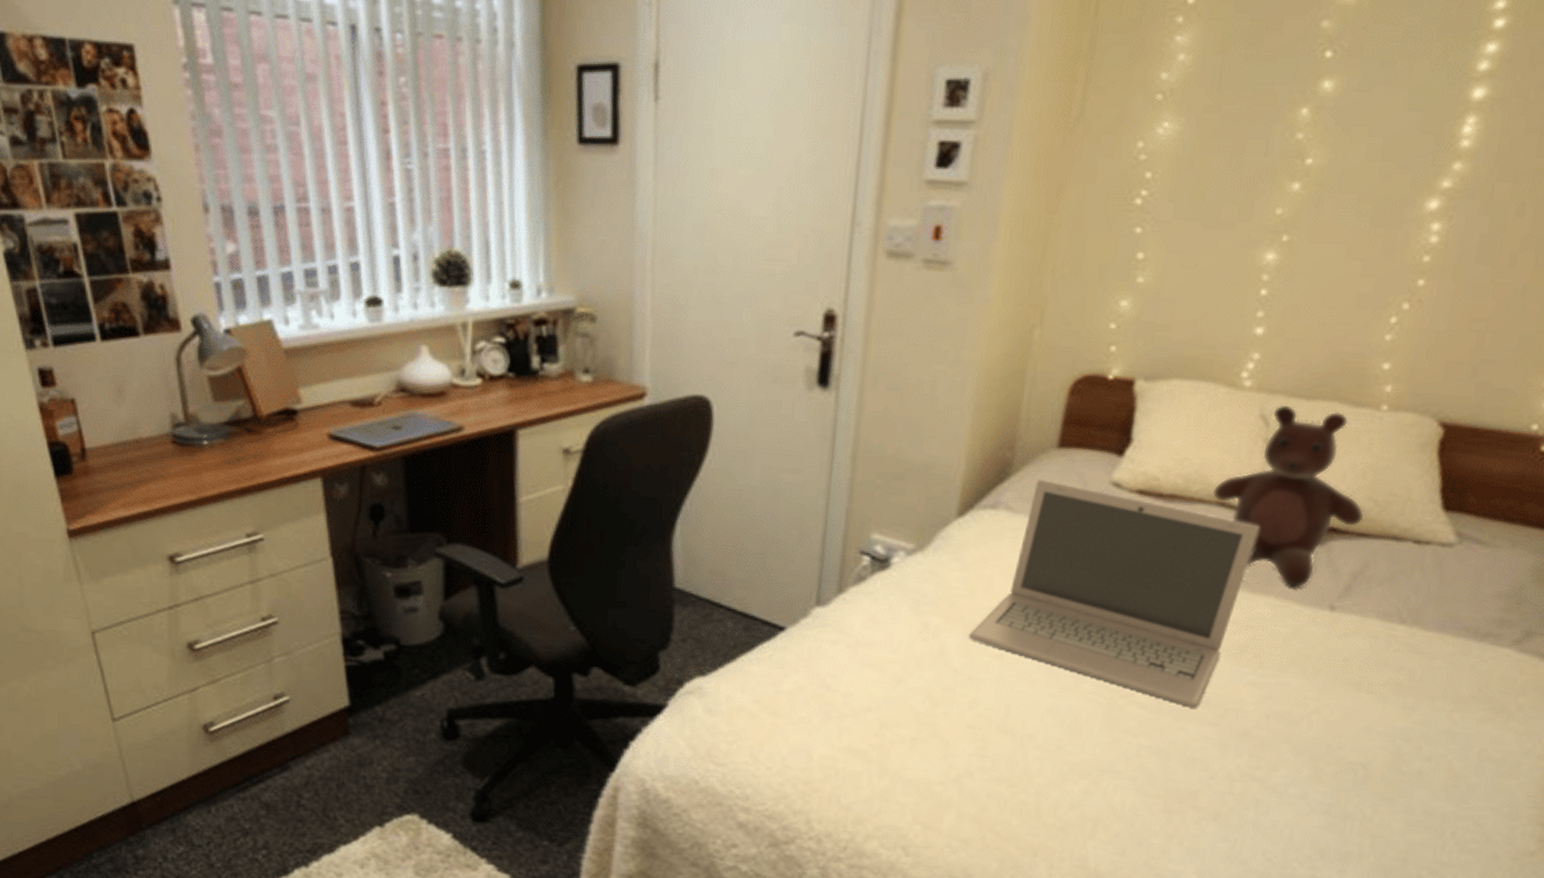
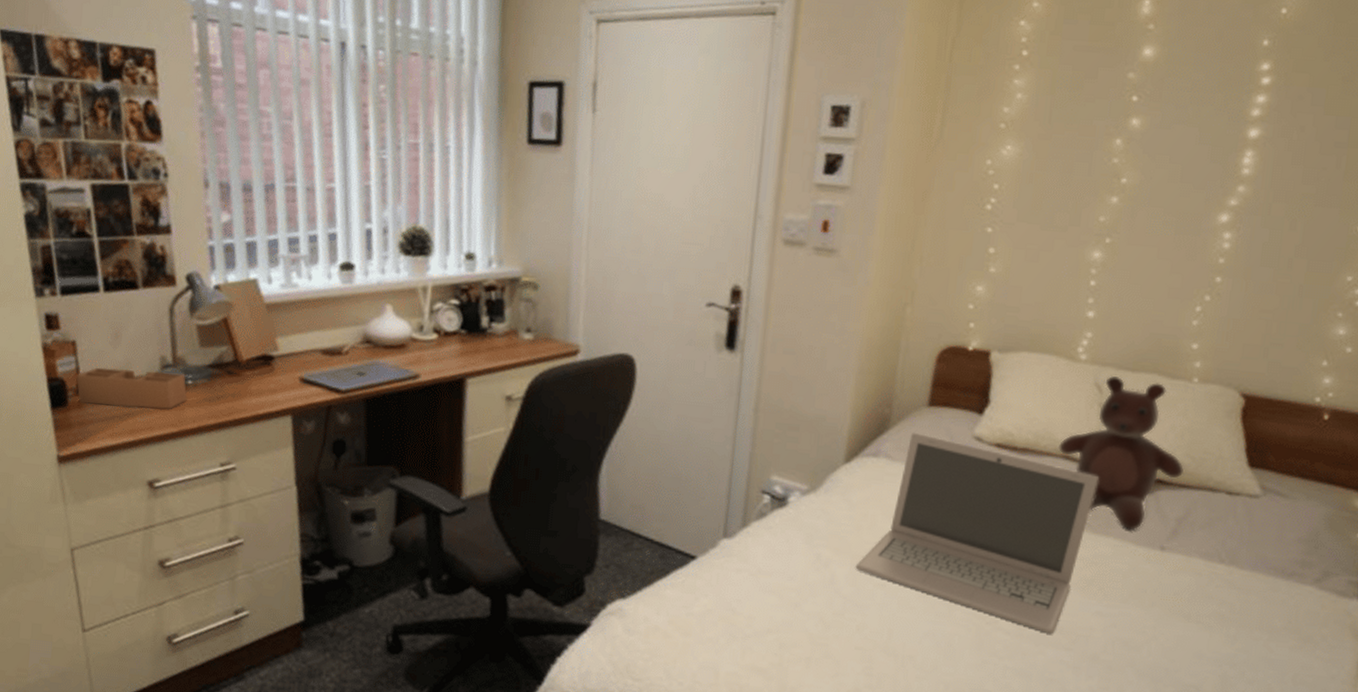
desk organizer: none [79,428,204,475] -> present [76,367,187,409]

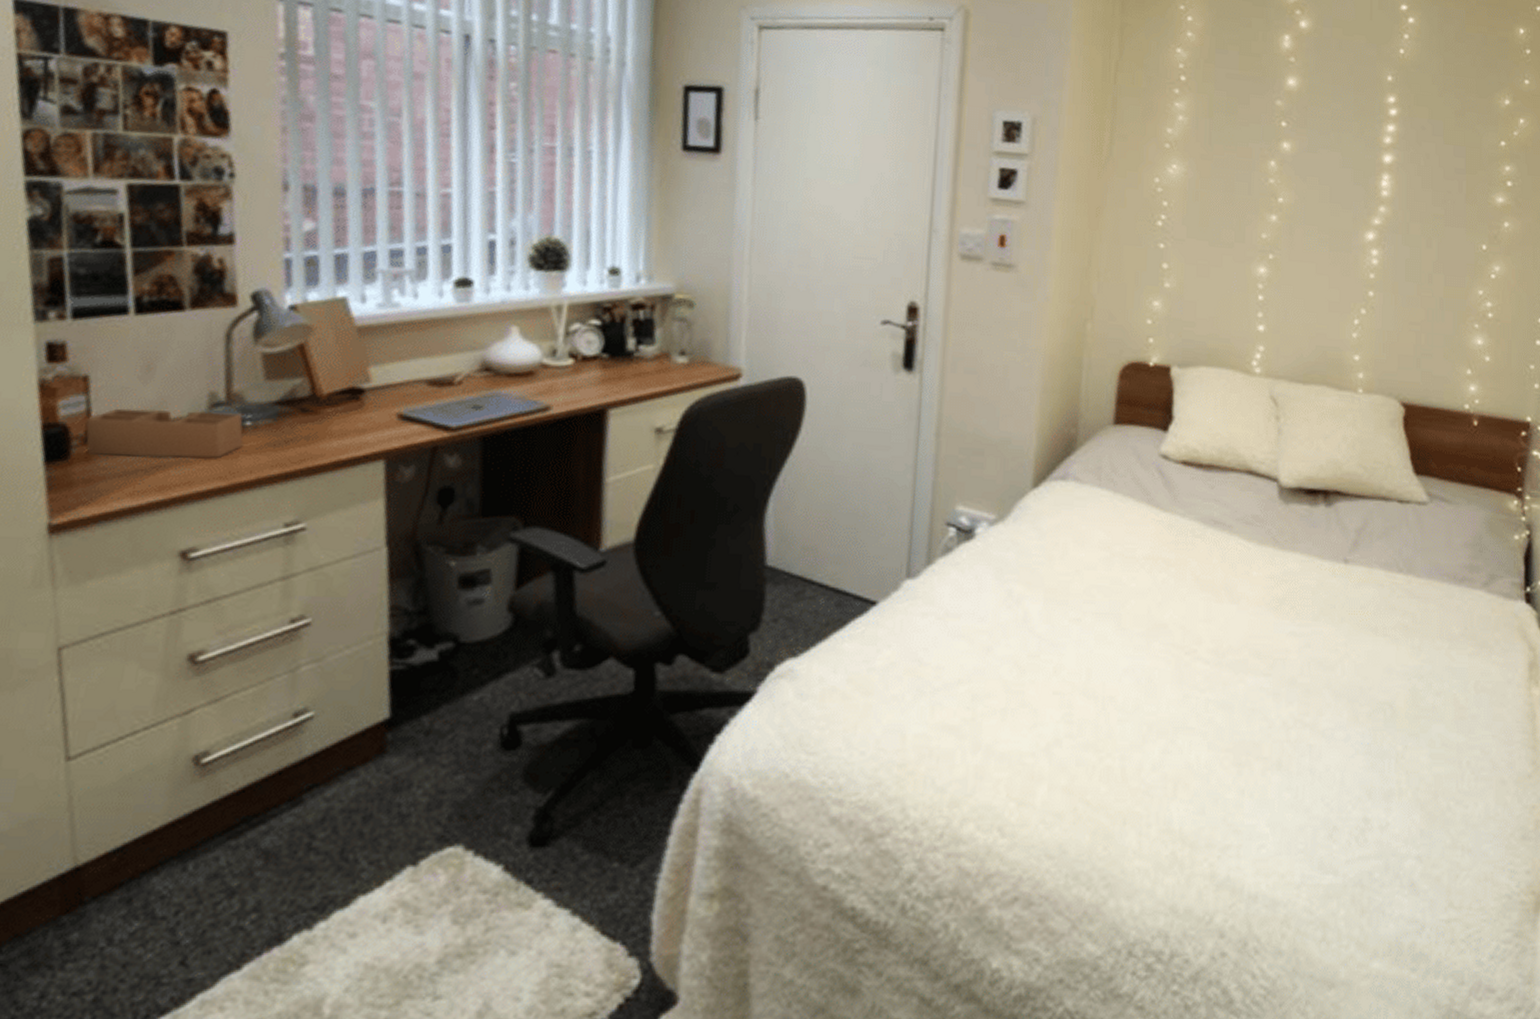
laptop: present [855,433,1099,633] -> none [1049,453,1281,659]
teddy bear: present [1059,376,1184,530] -> none [1242,389,1359,544]

